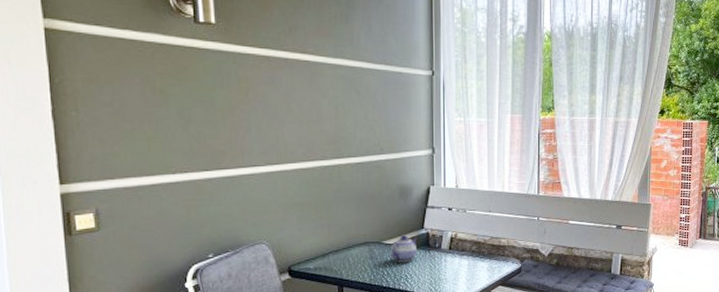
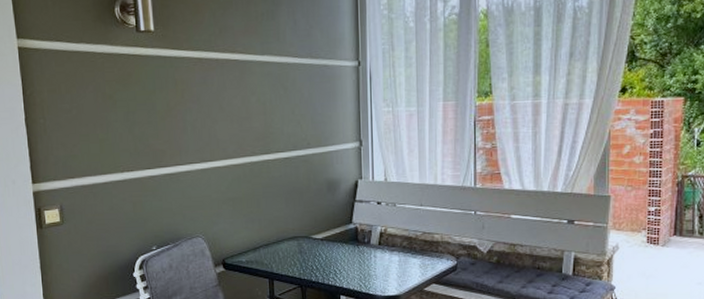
teapot: present [390,234,417,263] -> none [318,229,346,258]

